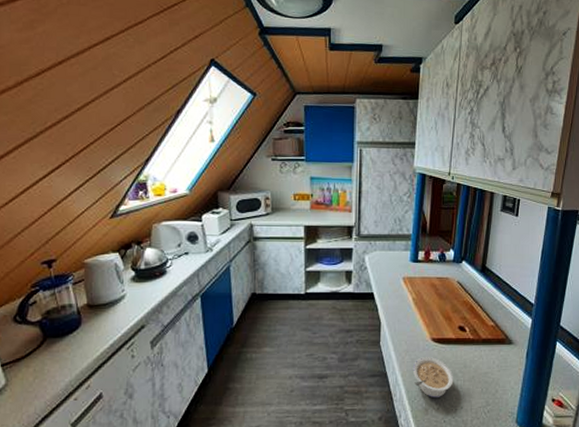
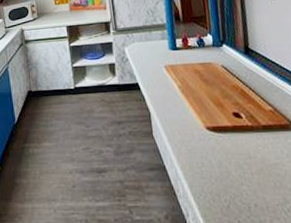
legume: present [412,357,454,399] -> none [191,147,240,194]

